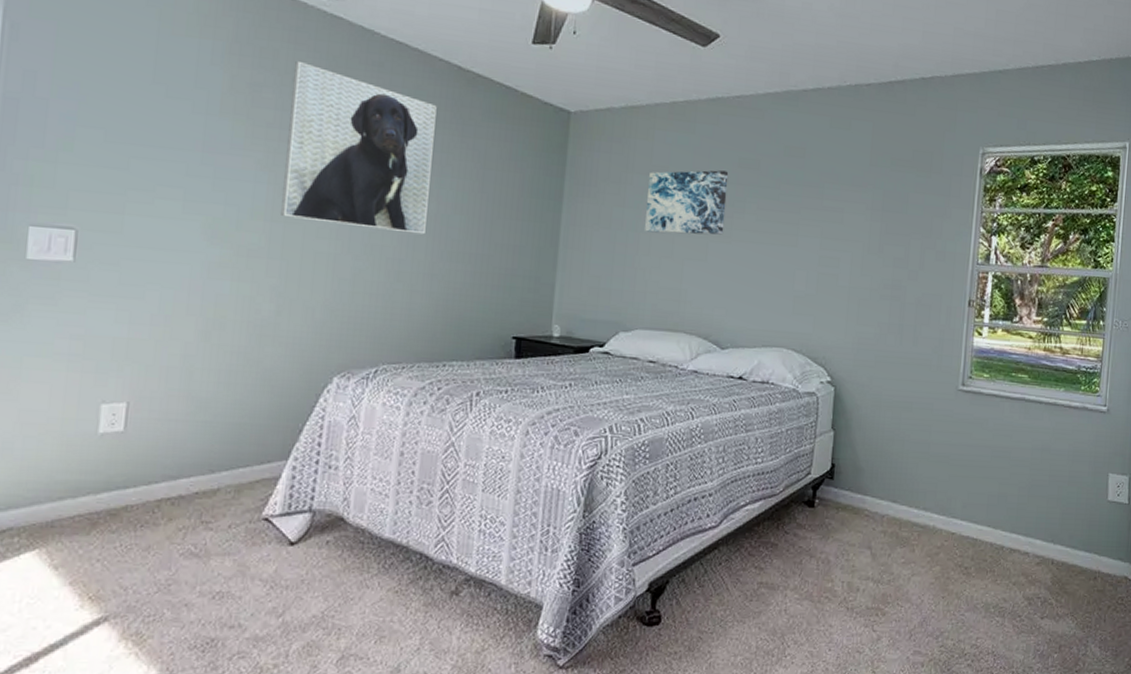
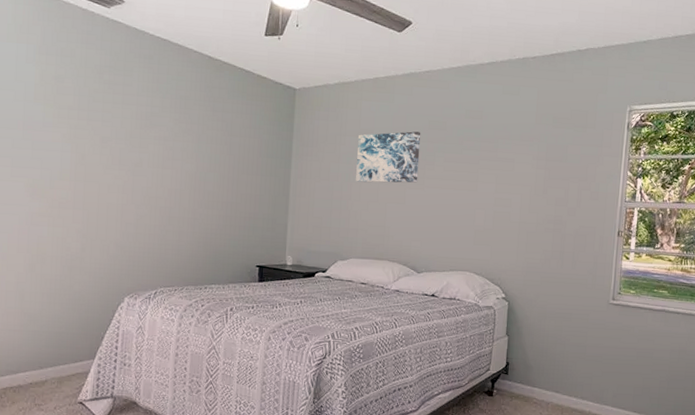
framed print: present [281,62,437,235] -> none [82,58,194,188]

